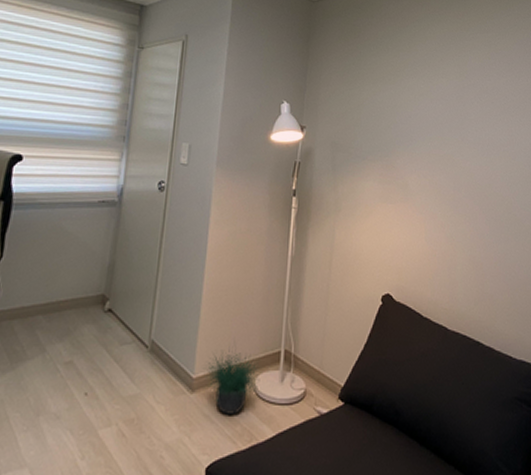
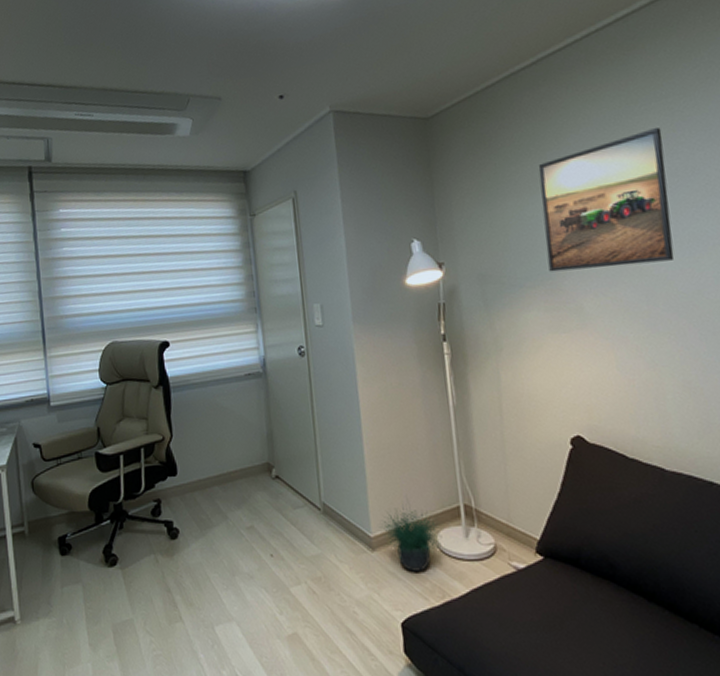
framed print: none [387,52,481,157] -> present [538,127,675,272]

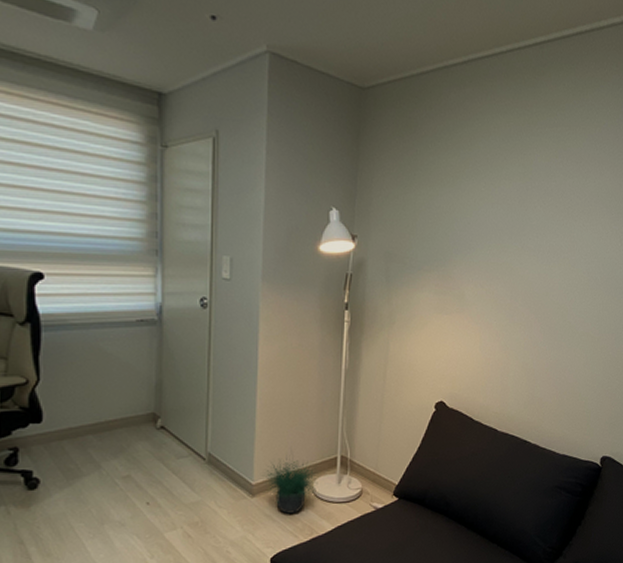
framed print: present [538,127,675,272] -> none [444,150,548,265]

